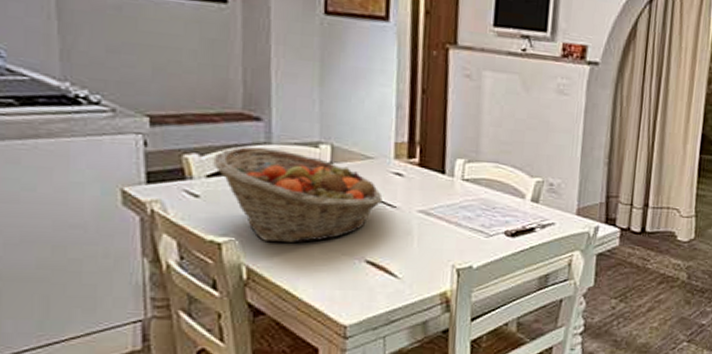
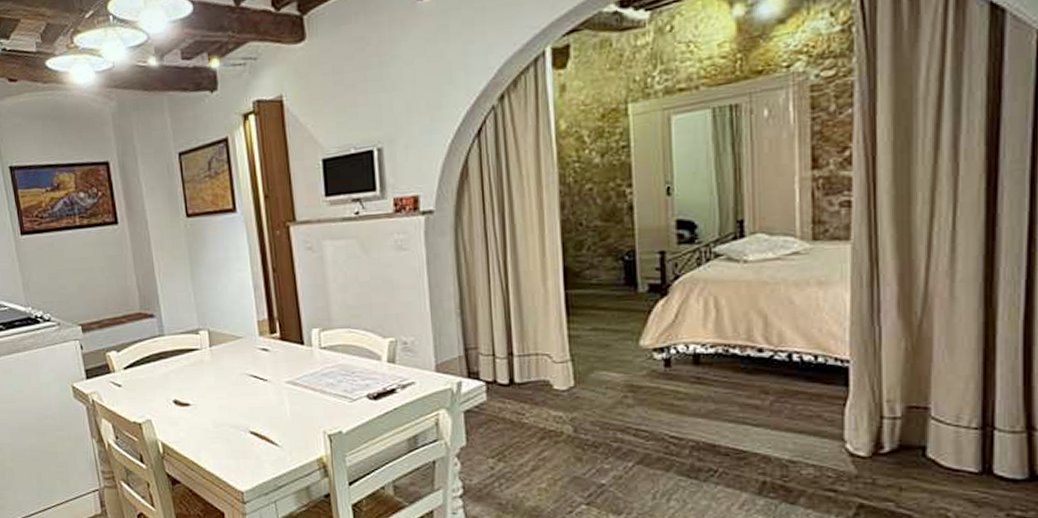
fruit basket: present [213,147,383,244] -> none [126,340,255,421]

